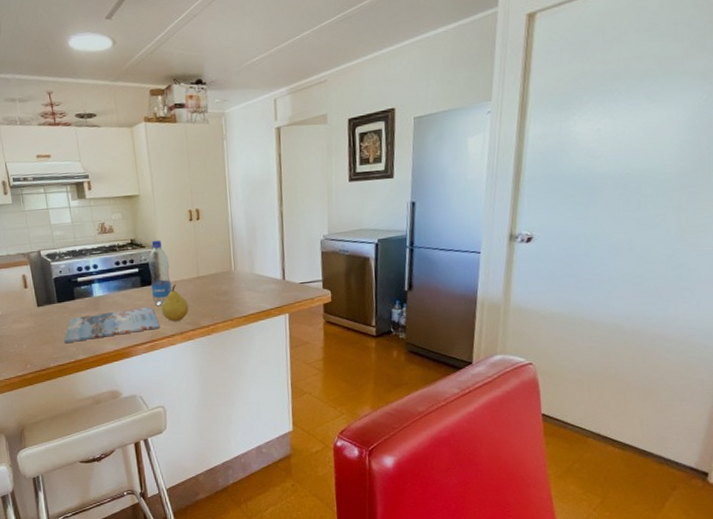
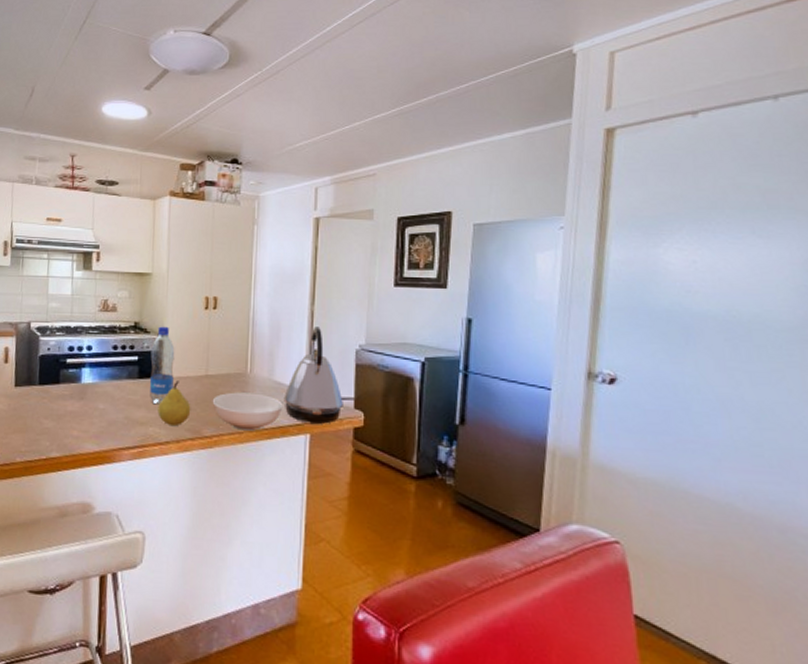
magazine: present [64,306,159,344] -> none [38,403,153,436]
bowl: none [205,286,265,318] -> present [212,392,283,431]
kettle: none [264,224,314,305] -> present [283,327,343,424]

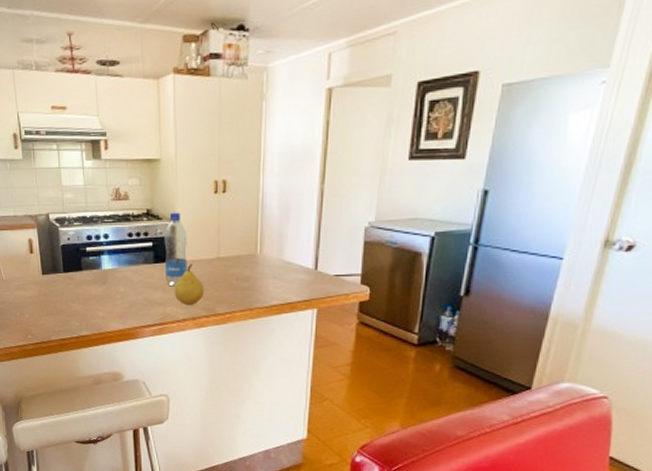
bowl: present [212,392,283,431] -> none [224,272,292,308]
kettle: present [283,327,343,424] -> none [292,206,350,299]

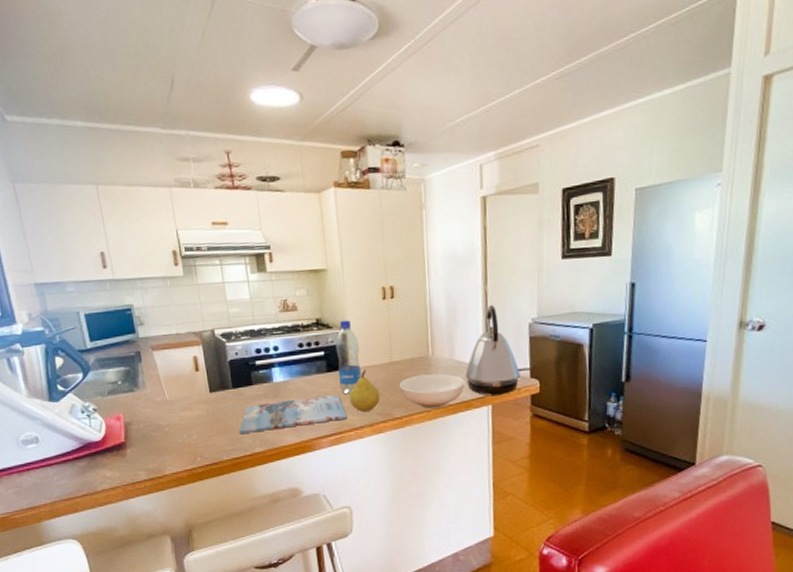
magazine: none [68,285,170,317] -> present [239,394,347,435]
bowl: none [224,272,292,308] -> present [399,373,466,409]
kettle: none [292,206,350,299] -> present [465,305,520,396]

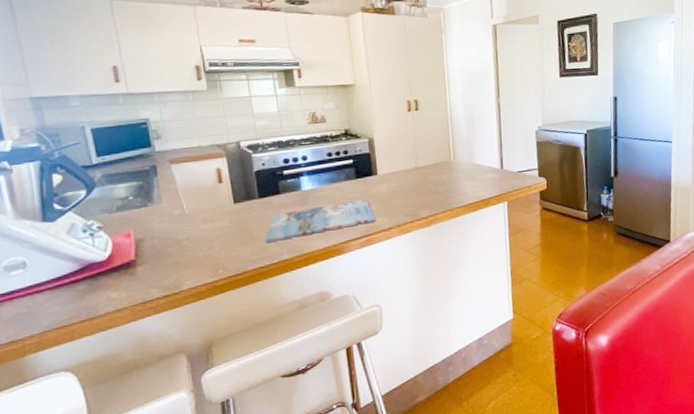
bottle: present [335,320,361,395] -> none [364,130,389,199]
fruit: present [349,370,381,411] -> none [377,175,407,214]
bowl: present [399,373,466,409] -> none [424,175,484,208]
kettle: present [465,305,520,396] -> none [483,116,530,194]

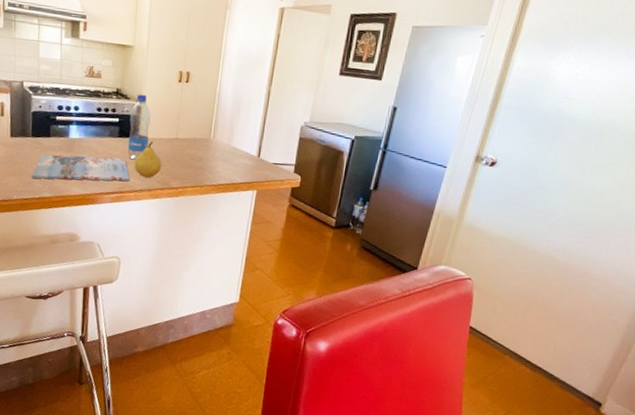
bottle: none [364,130,389,199] -> present [128,94,151,160]
fruit: none [377,175,407,214] -> present [134,141,162,178]

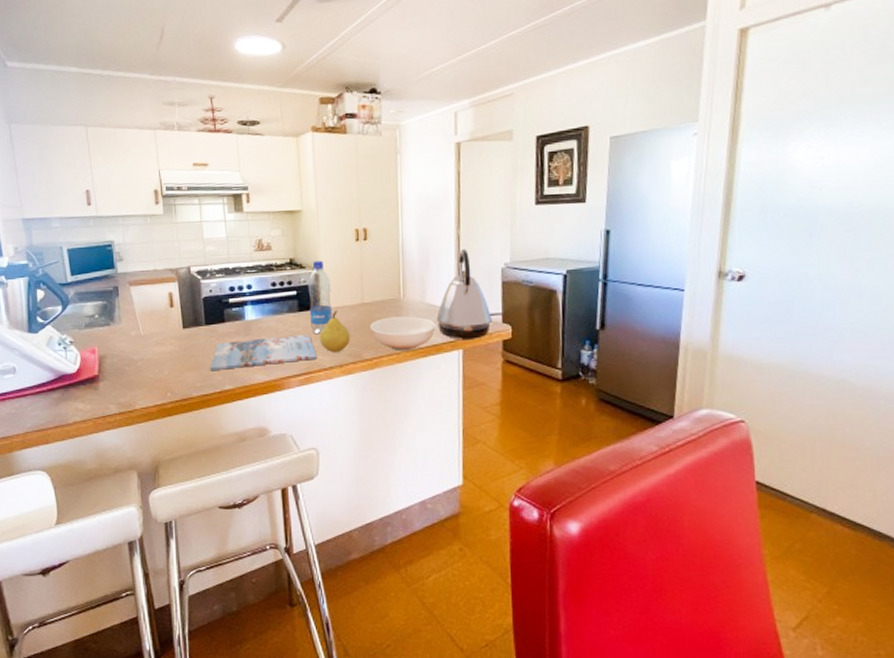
bowl: none [180,153,238,185] -> present [369,316,436,351]
kettle: none [238,104,286,183] -> present [436,249,492,340]

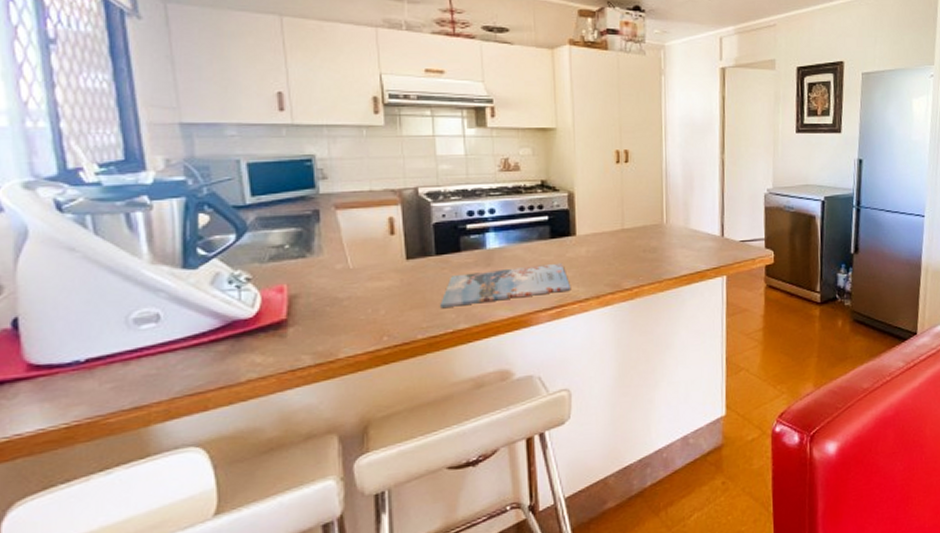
bottle: present [308,260,332,335] -> none [562,183,589,264]
fruit: present [319,310,351,352] -> none [574,237,609,282]
bowl: present [369,316,436,351] -> none [630,242,700,279]
kettle: present [436,249,492,340] -> none [700,174,755,266]

